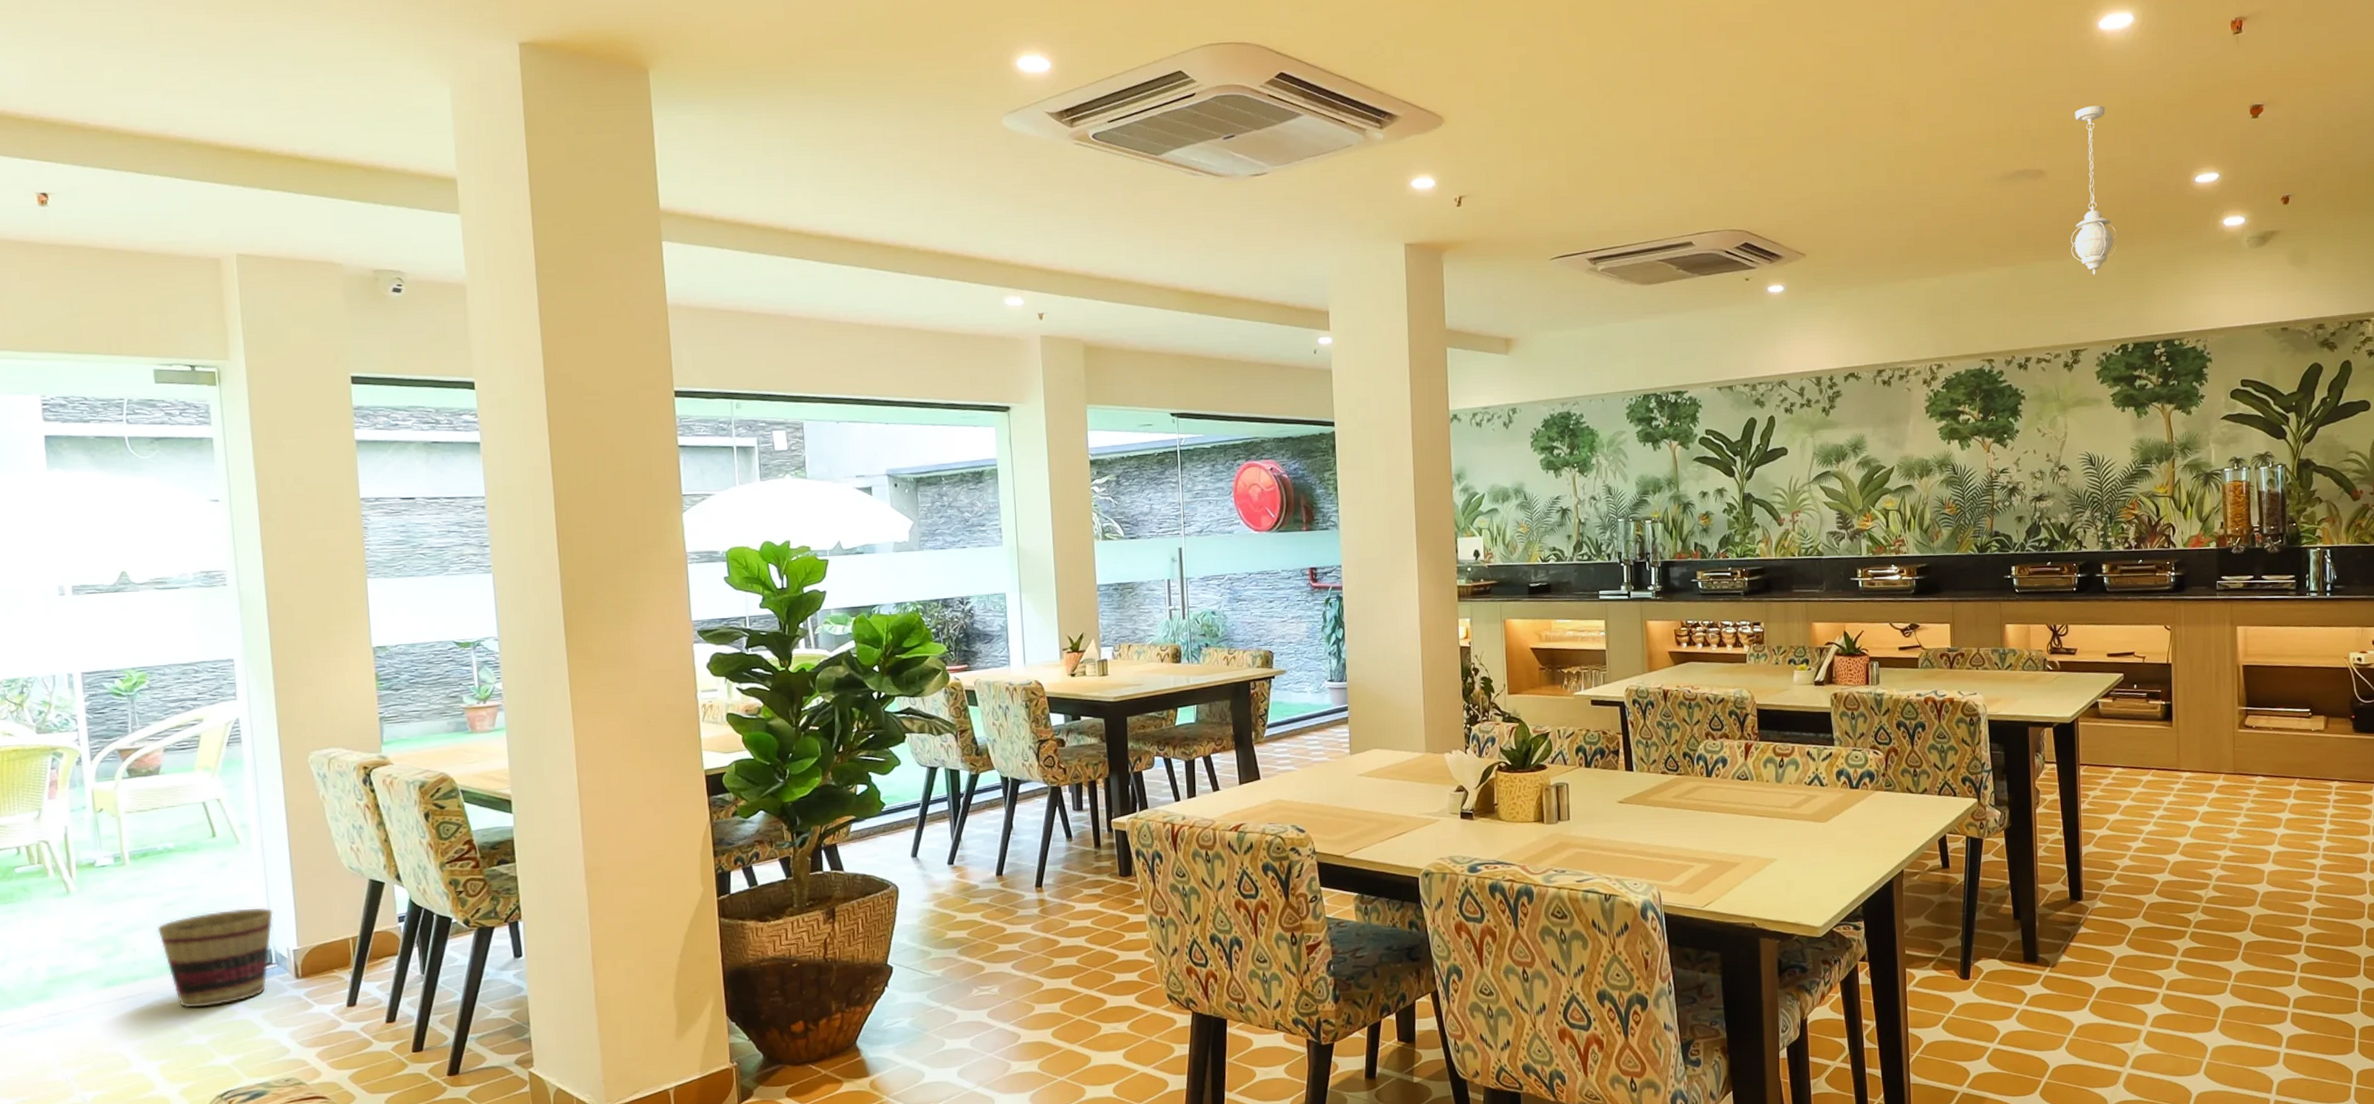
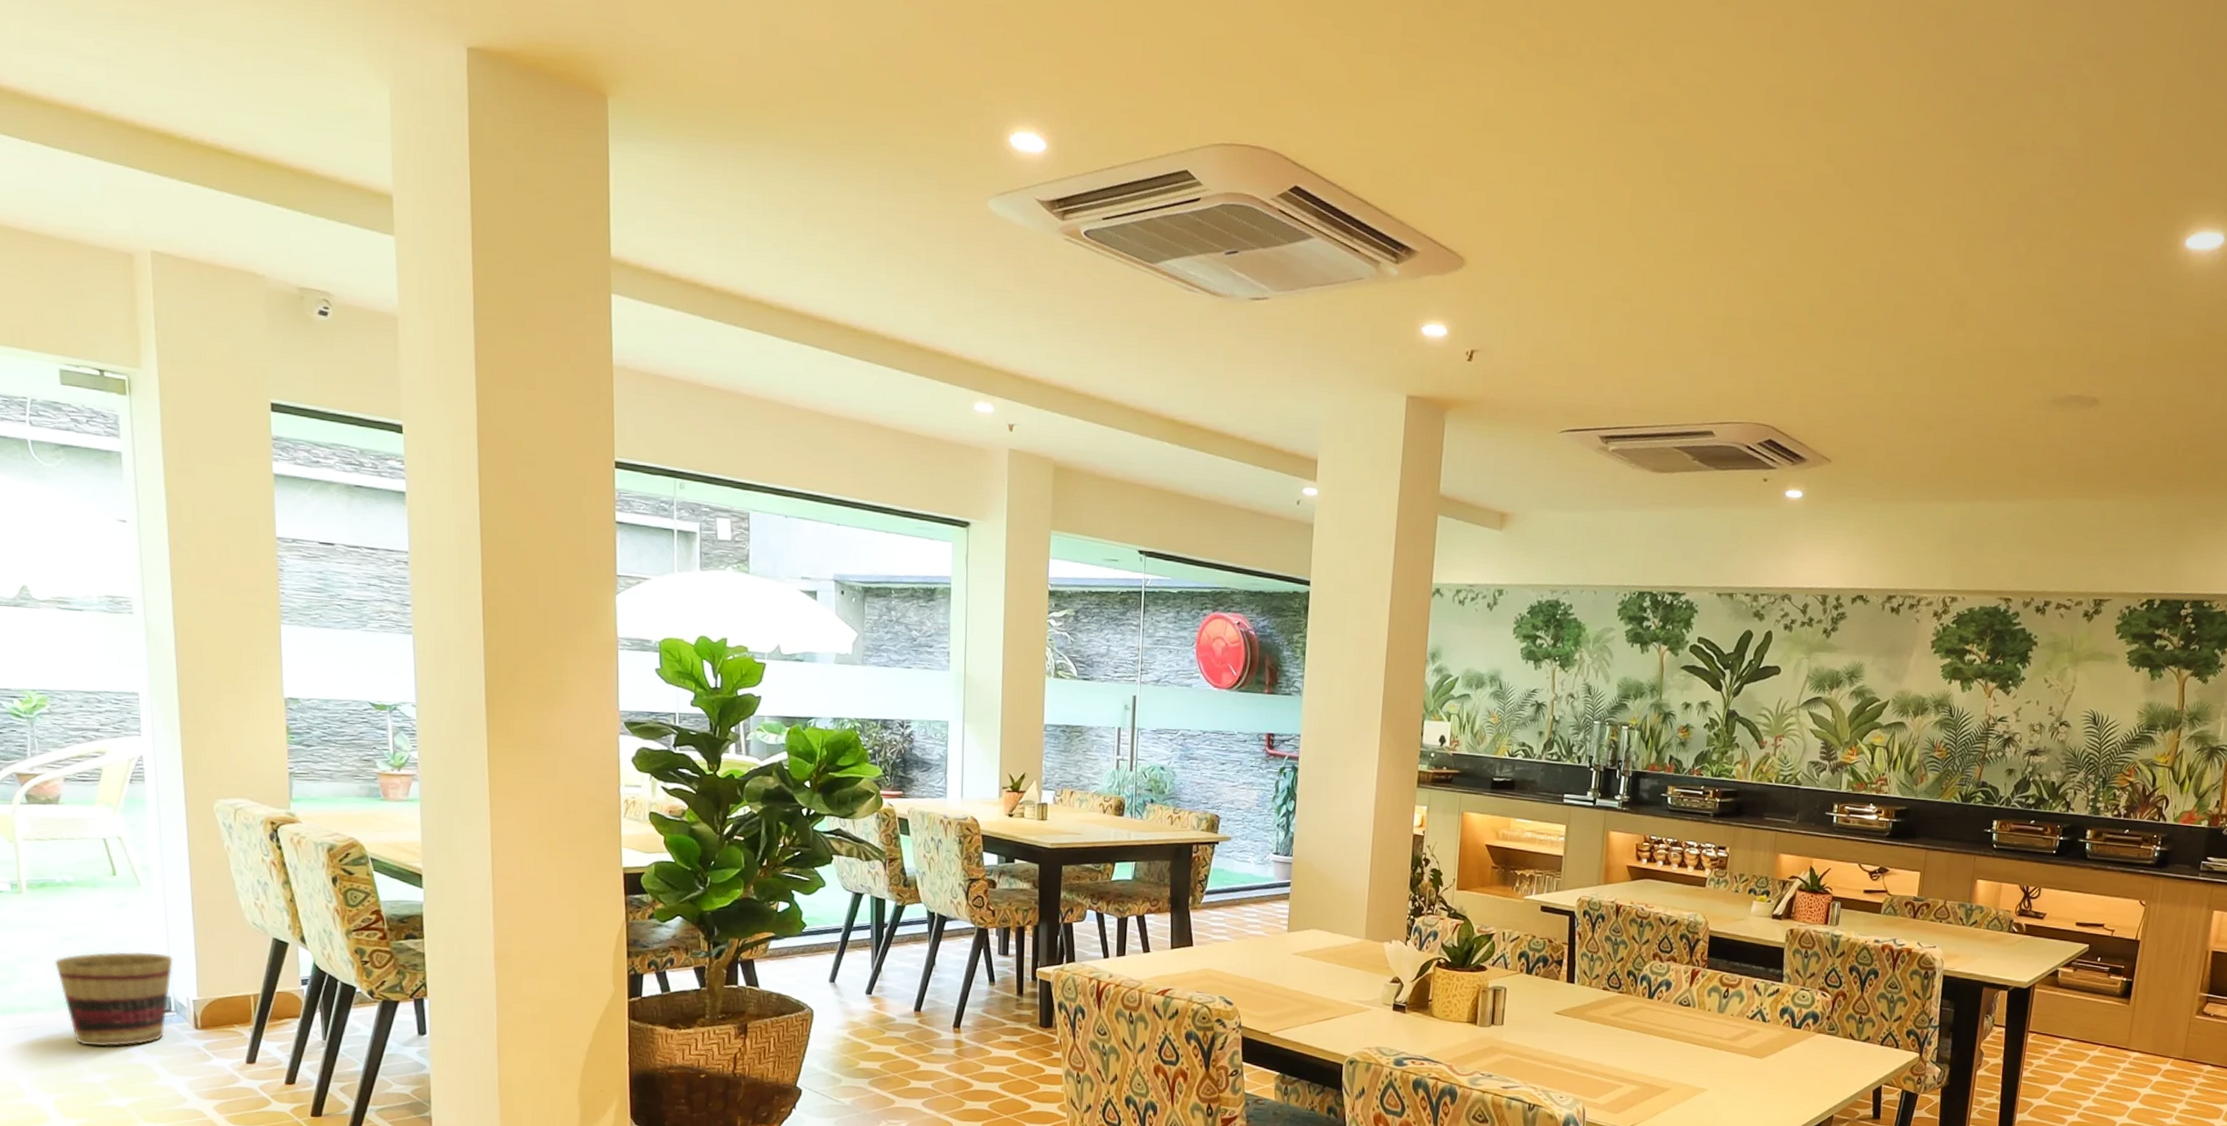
pendant light: present [2071,105,2117,275] -> none [2112,333,2176,521]

